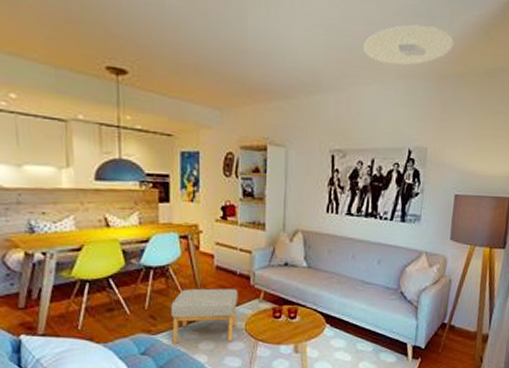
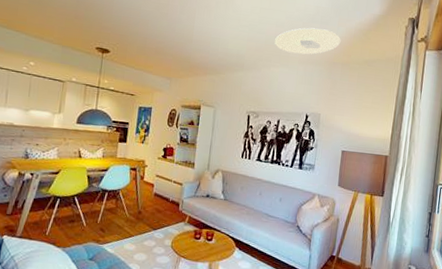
footstool: present [171,288,239,343] -> none [114,209,169,256]

